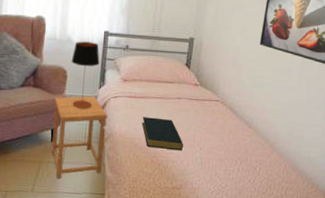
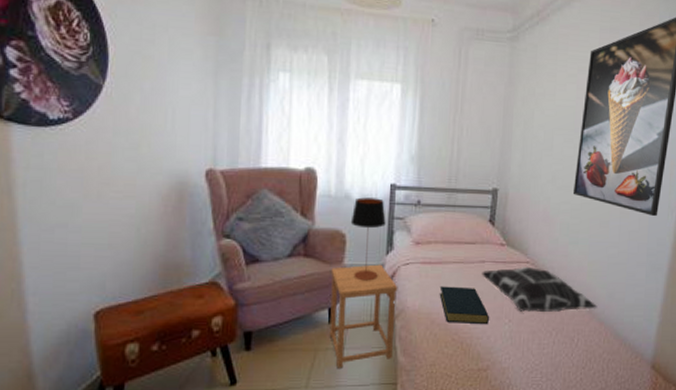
decorative pillow: none [178,104,278,144] -> present [482,266,598,312]

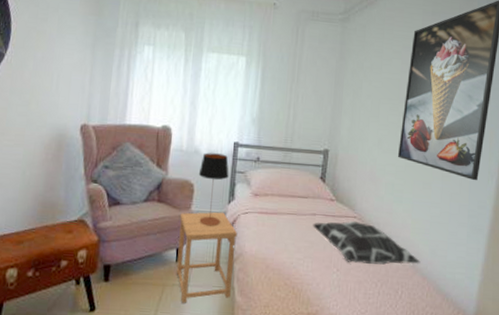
hardback book: present [439,286,489,325] -> none [274,234,319,272]

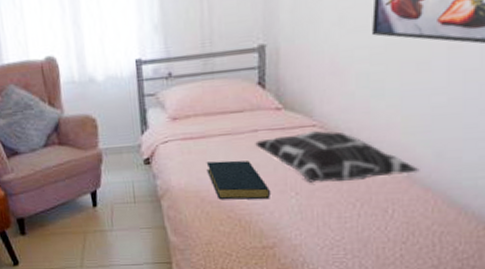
side table: present [176,212,238,303] -> none [87,145,163,249]
table lamp: present [198,152,229,226] -> none [99,76,136,164]
hardback book: none [274,234,319,272] -> present [206,160,270,200]

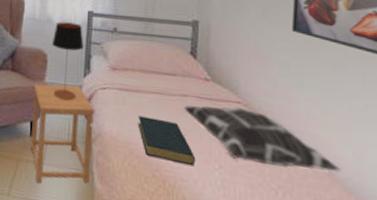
side table: none [87,145,163,249] -> present [30,84,95,184]
table lamp: none [99,76,136,164] -> present [51,22,84,101]

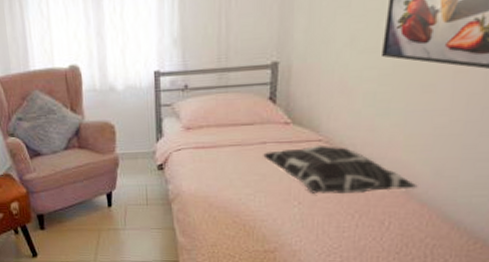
side table: present [30,84,95,184] -> none [104,151,172,246]
table lamp: present [51,22,84,101] -> none [118,87,153,168]
hardback book: present [137,115,195,167] -> none [216,169,274,207]

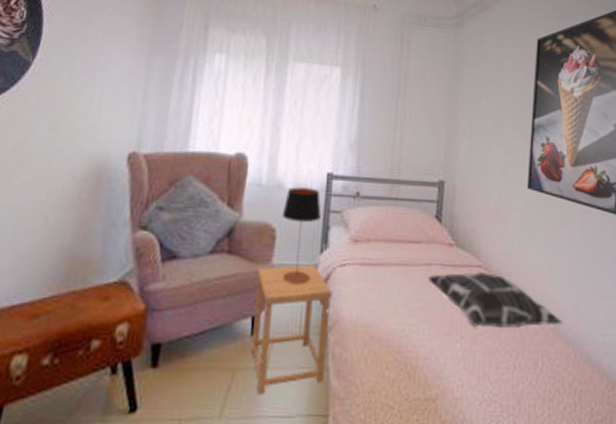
side table: none [104,151,172,246] -> present [251,264,333,393]
table lamp: none [118,87,153,168] -> present [281,187,321,284]

